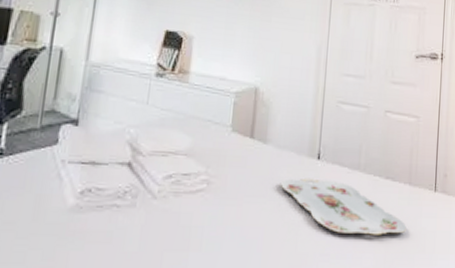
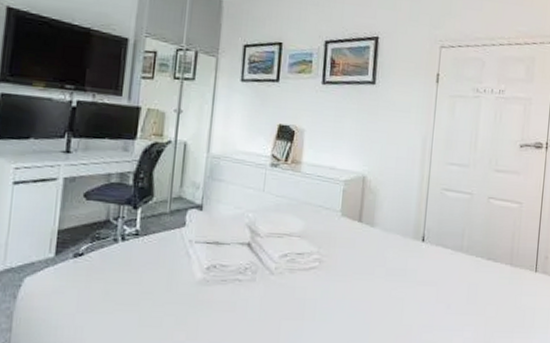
serving tray: present [280,178,406,235] -> none [386,258,507,311]

